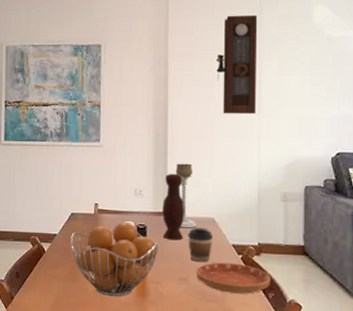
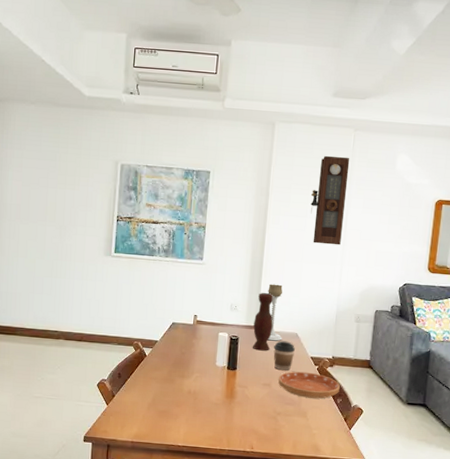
fruit basket: present [71,221,160,296] -> none [170,332,249,398]

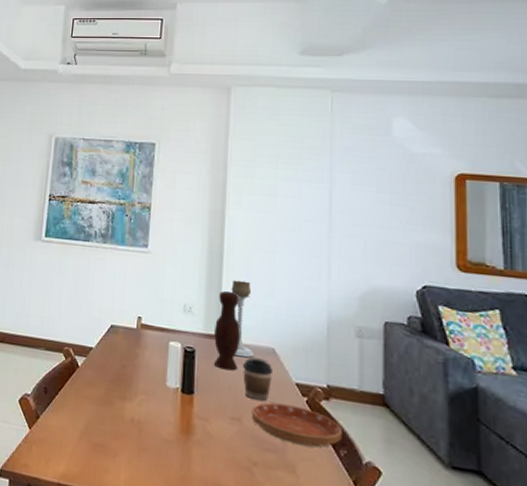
pendulum clock: present [310,155,350,246] -> none [281,121,329,232]

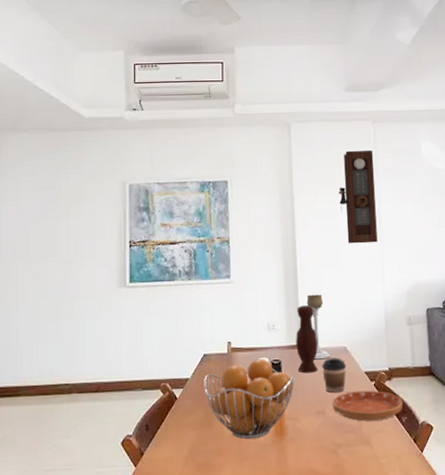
fruit basket: none [108,341,210,431] -> present [204,358,295,439]
pendulum clock: none [281,121,329,232] -> present [338,150,378,244]

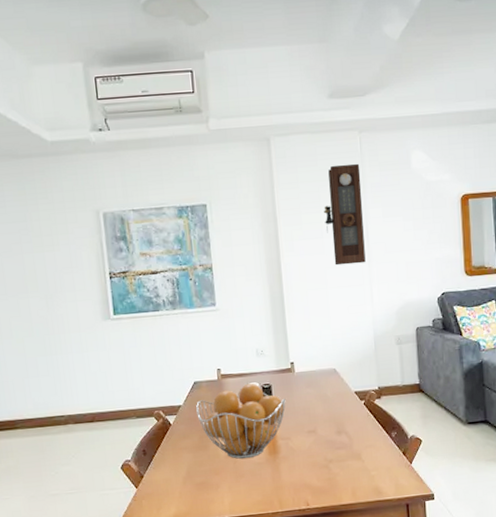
vase: present [296,305,319,373] -> none [285,330,309,396]
candle holder: present [306,294,330,360] -> none [294,317,320,382]
coffee cup: present [322,357,347,393] -> none [312,379,337,413]
saucer: present [333,390,403,422] -> none [323,408,392,438]

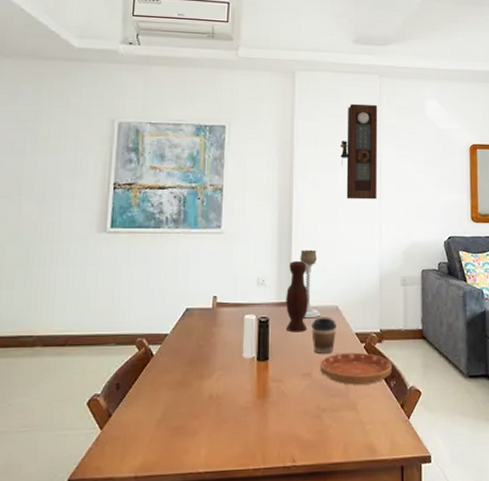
fruit basket: present [196,383,286,459] -> none [184,314,283,401]
vase: none [285,330,309,396] -> present [286,261,309,333]
candle holder: none [294,317,320,382] -> present [300,249,321,319]
coffee cup: none [312,379,337,413] -> present [312,317,337,354]
saucer: none [323,408,392,438] -> present [320,352,392,385]

